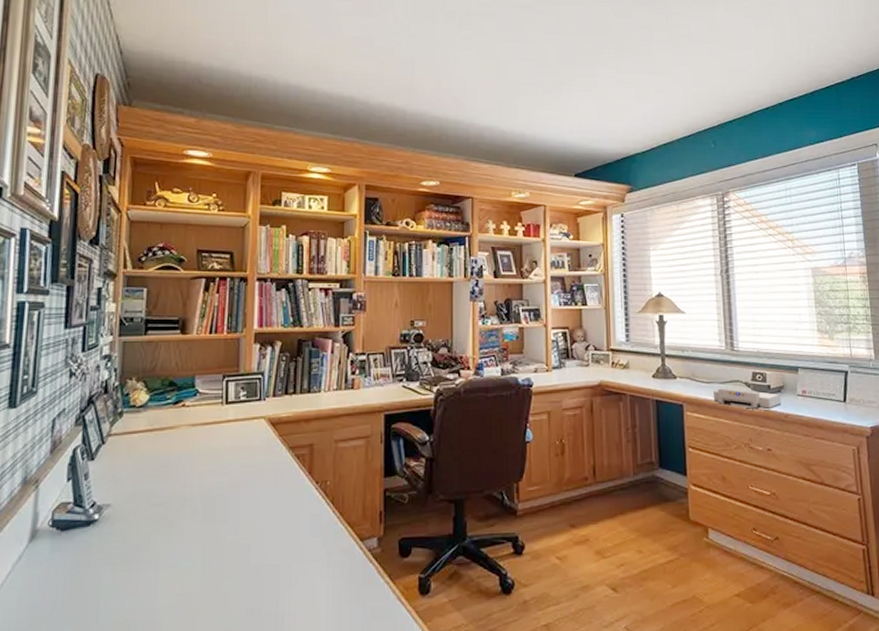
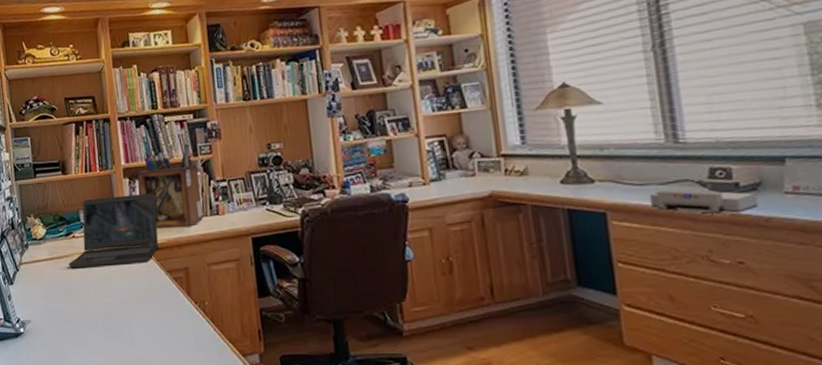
laptop computer: none [172,362,287,444] -> present [68,193,159,270]
desk organizer: none [269,313,337,401] -> present [137,144,203,229]

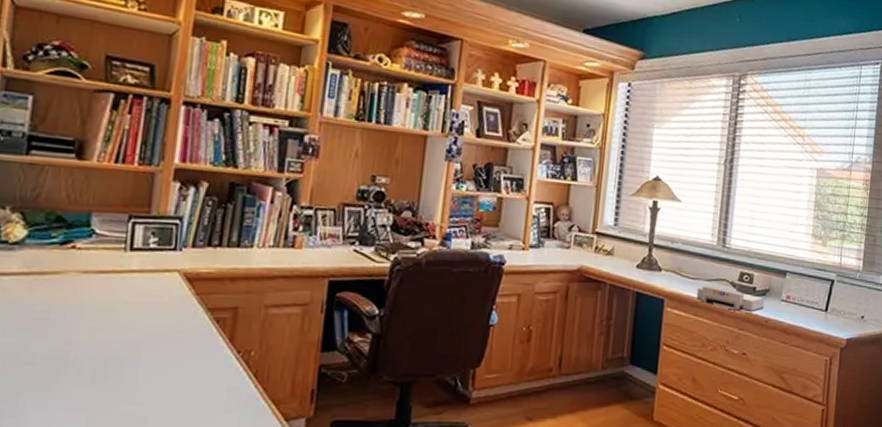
laptop computer: present [68,193,159,270] -> none [55,200,213,296]
desk organizer: present [137,144,203,229] -> none [191,151,280,258]

